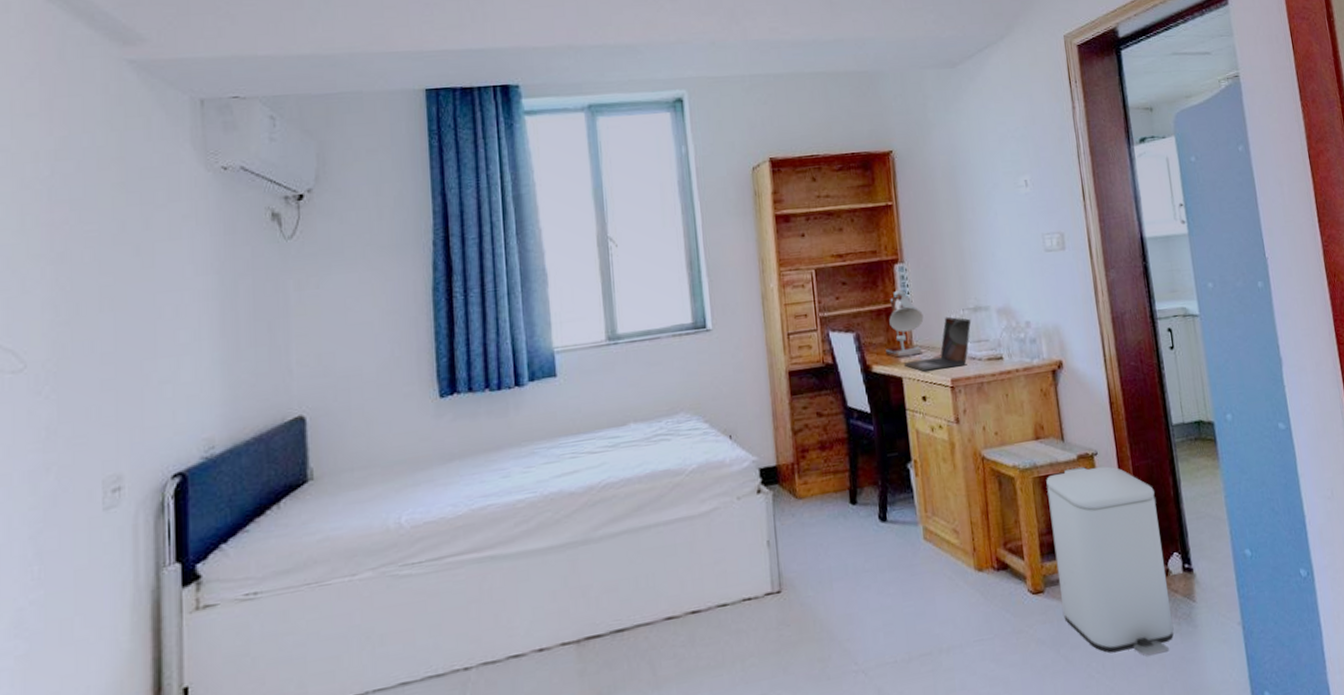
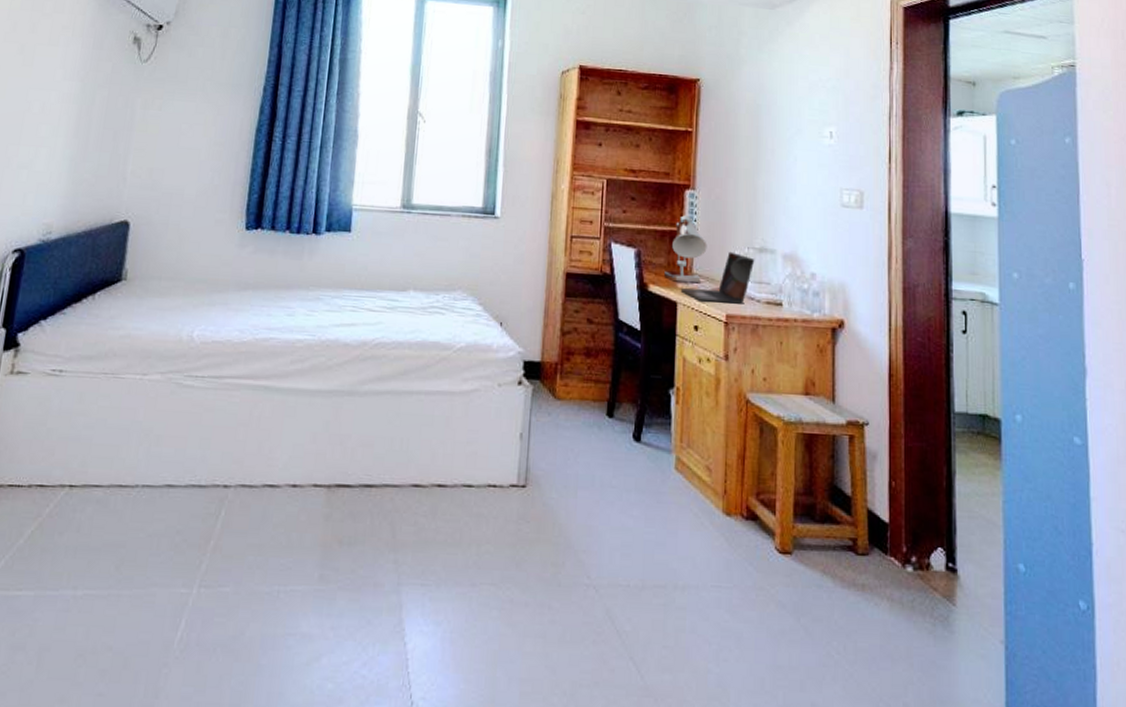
pedal bin: present [1046,466,1174,656] -> none [808,433,927,653]

